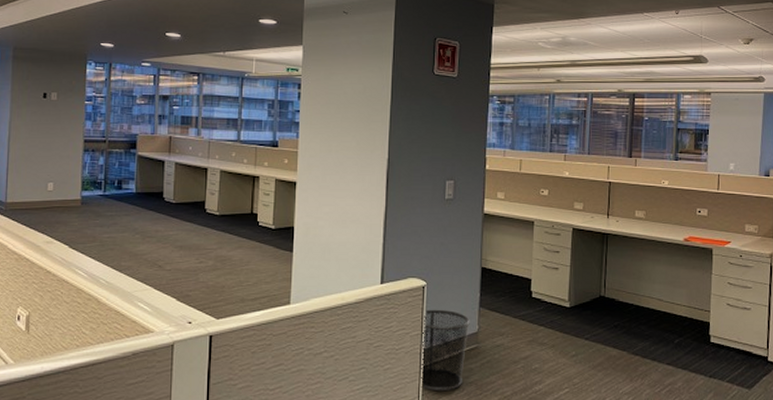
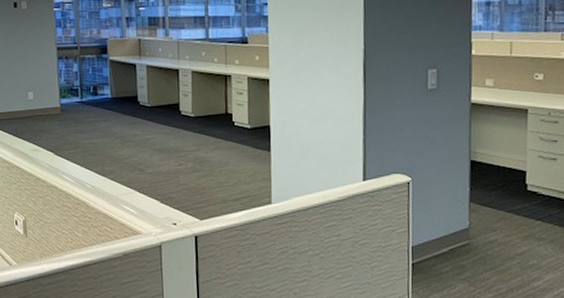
waste bin: present [421,309,470,392] -> none [409,205,460,289]

